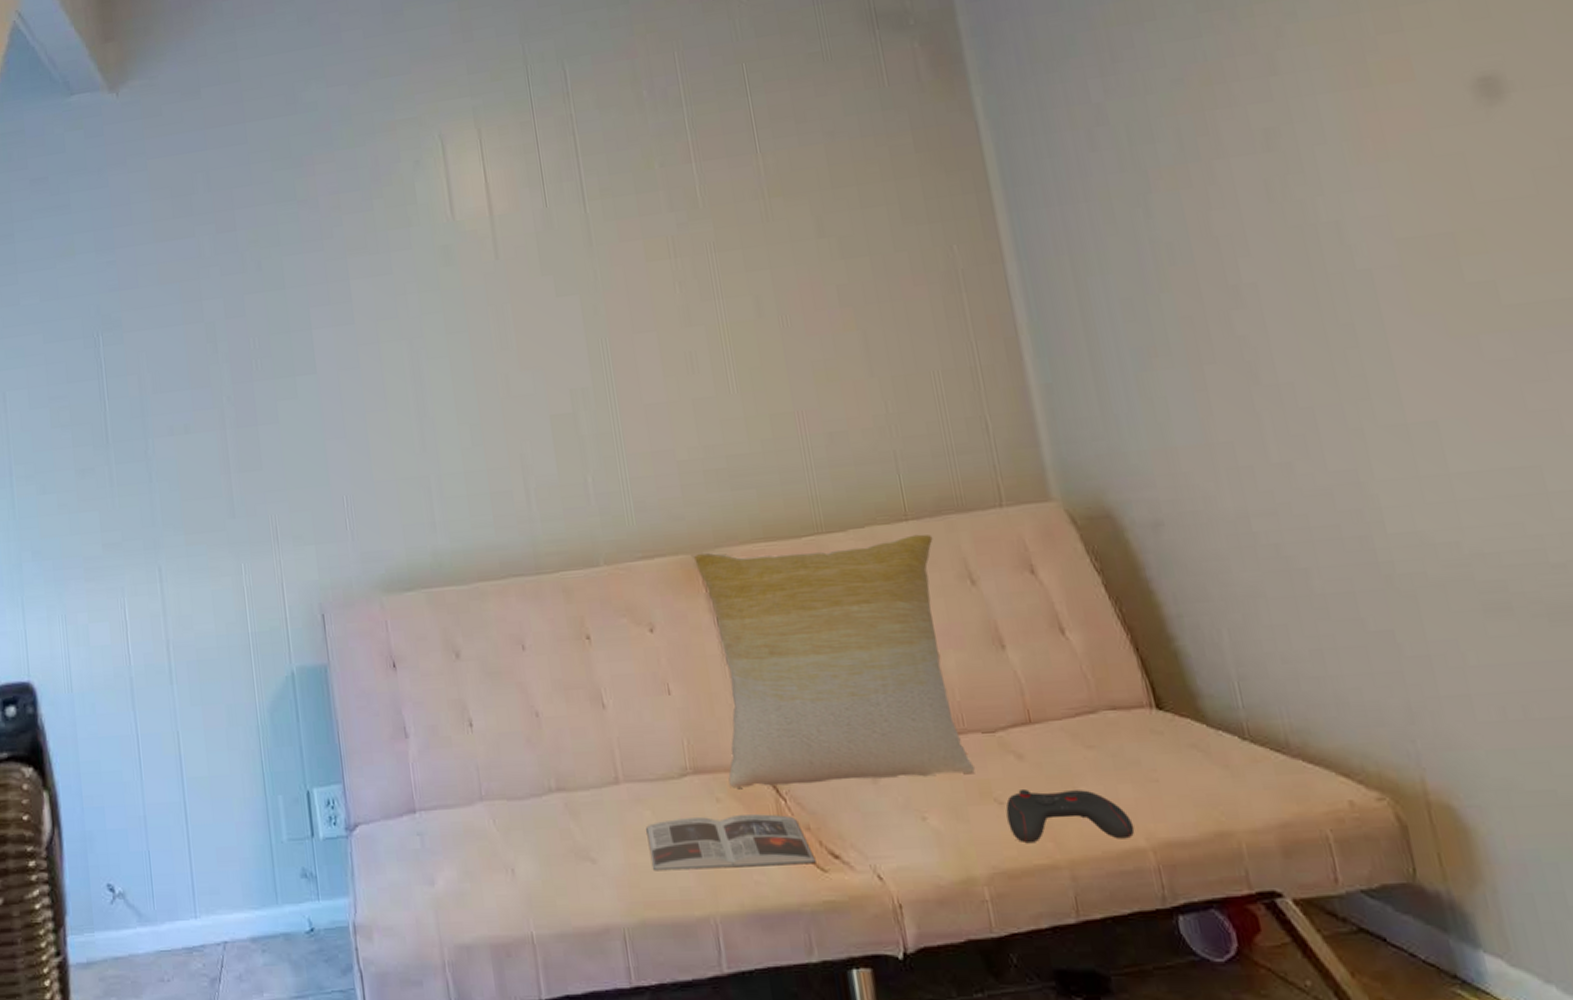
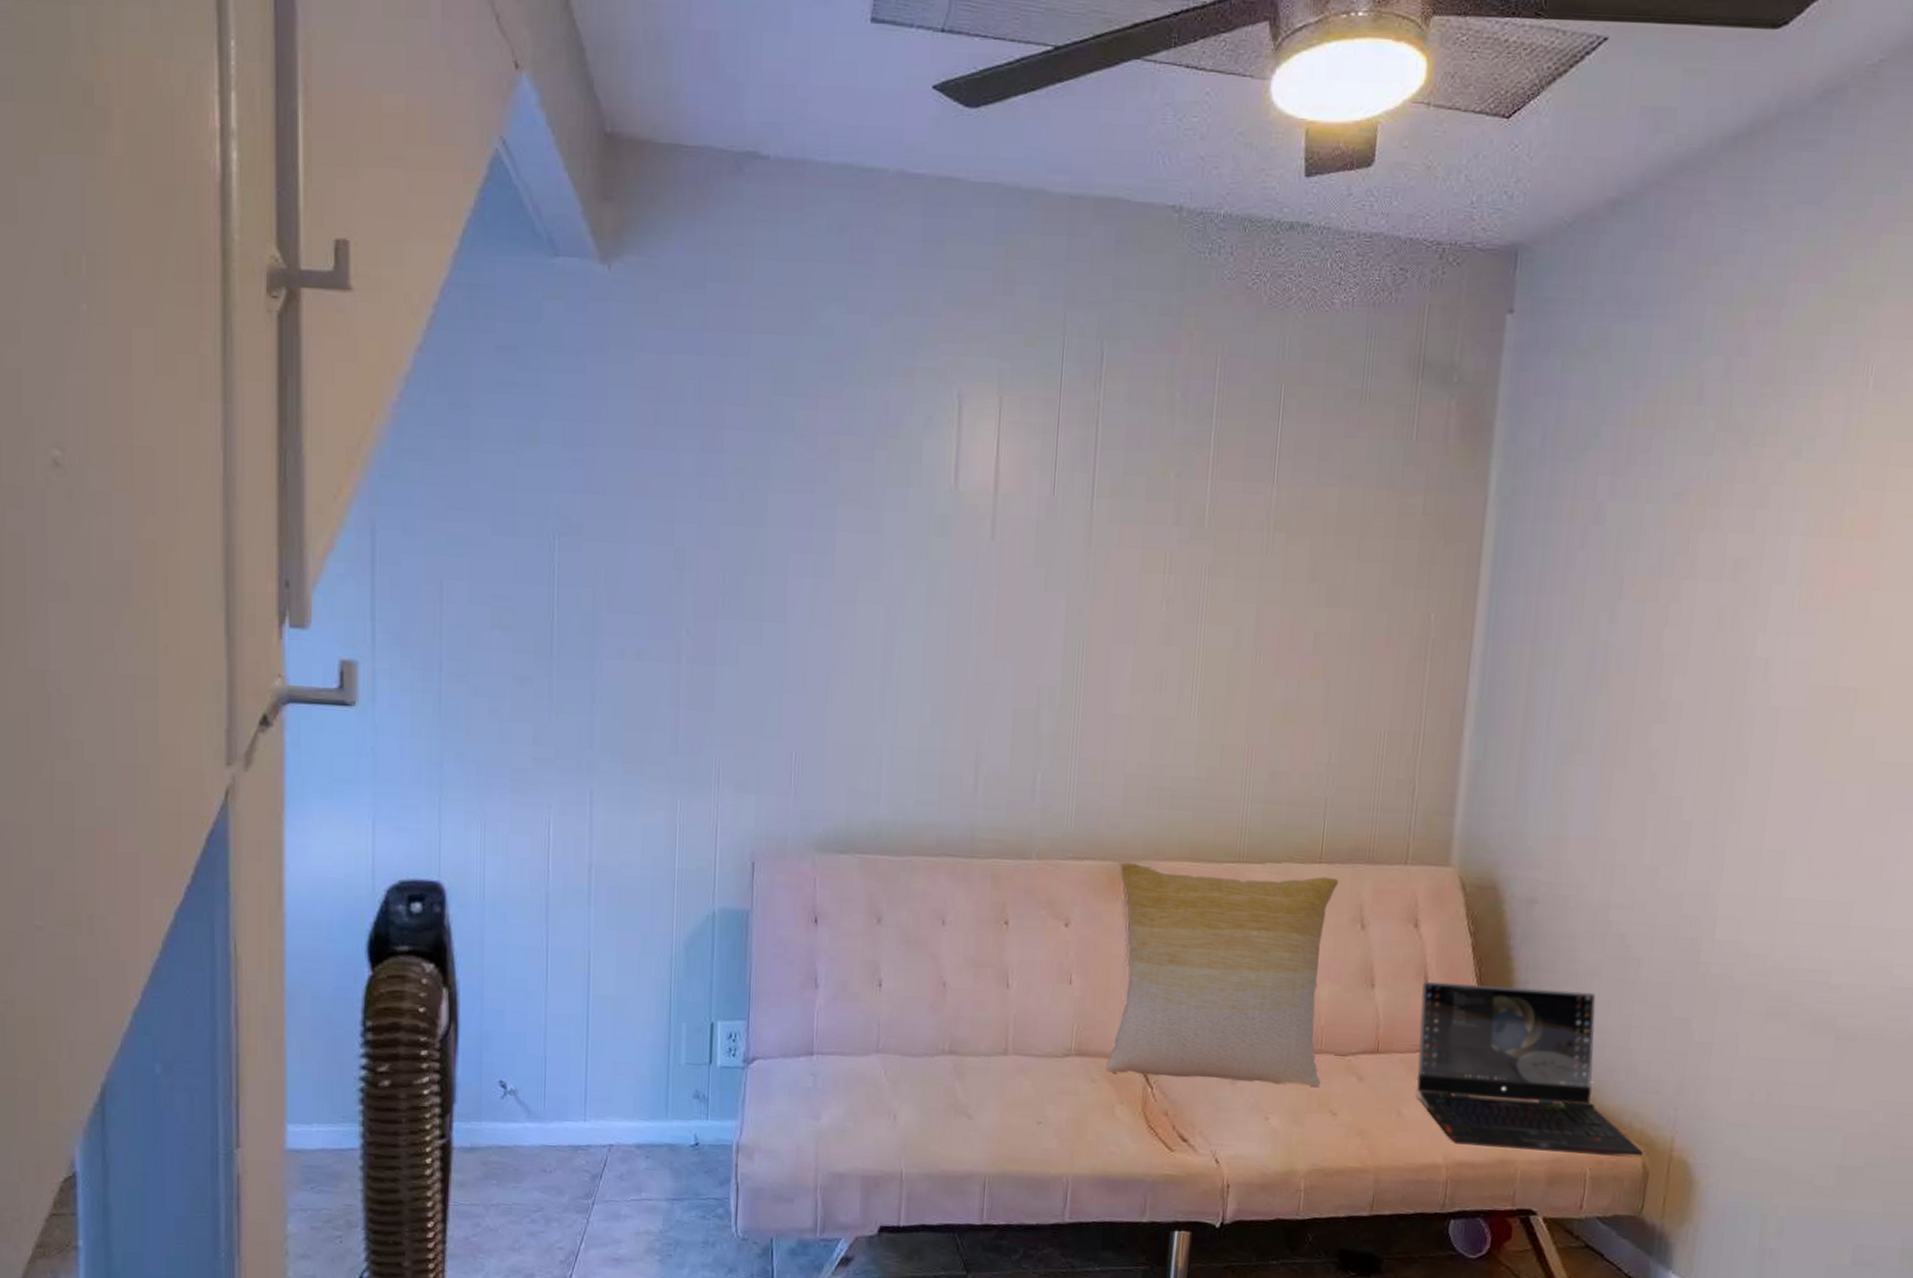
magazine: present [646,814,816,870] -> none [1022,1091,1166,1142]
game controller: present [1005,790,1135,844] -> none [1335,1106,1437,1156]
laptop computer: none [1058,617,1391,819] -> present [1416,981,1643,1156]

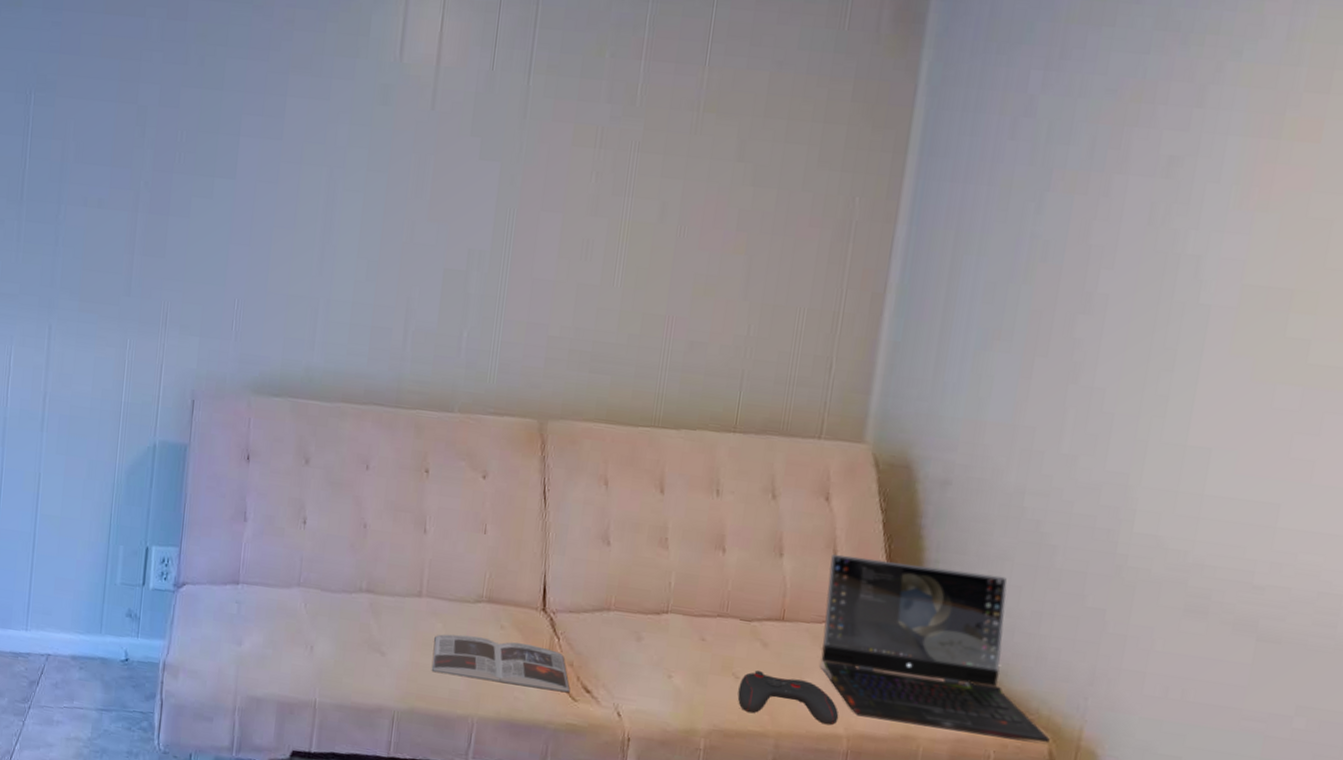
magazine: none [1022,1091,1166,1142] -> present [432,634,570,692]
pillow: present [1106,862,1339,1086] -> none [515,420,752,649]
game controller: none [1335,1106,1437,1156] -> present [737,670,839,726]

